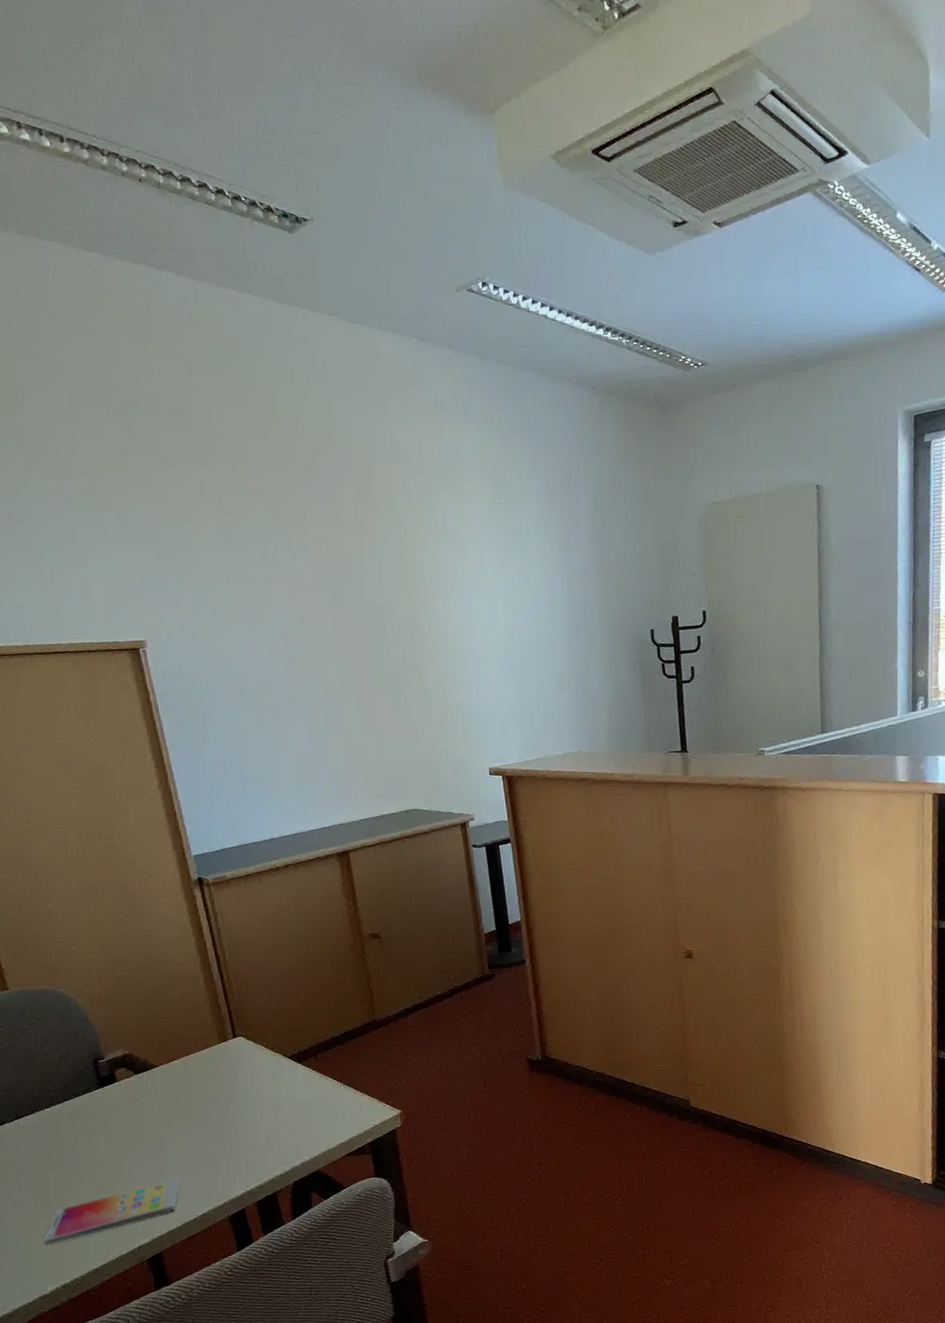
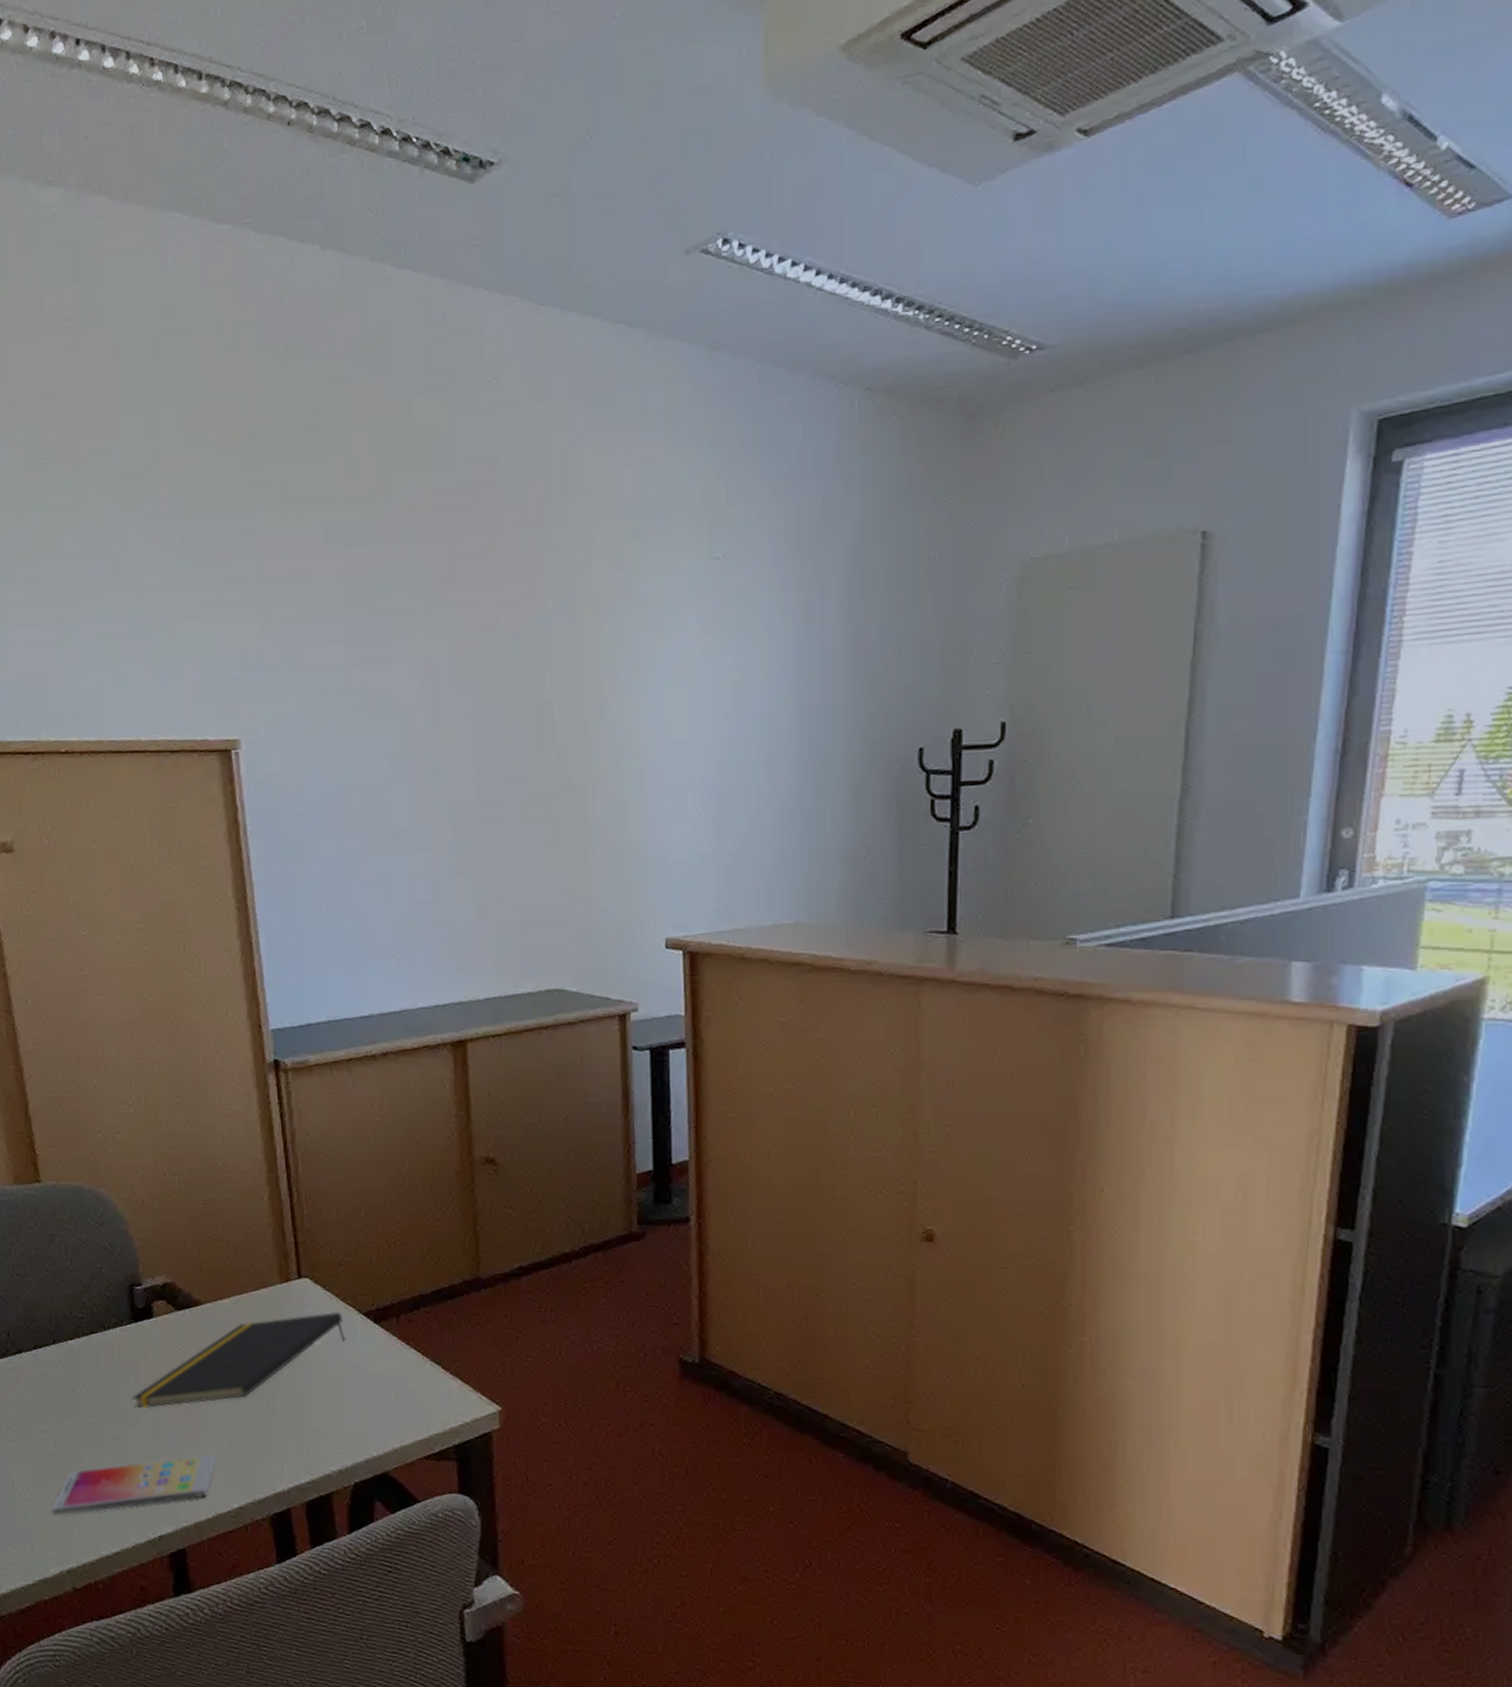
notepad: none [104,1058,276,1153] -> present [131,1311,346,1409]

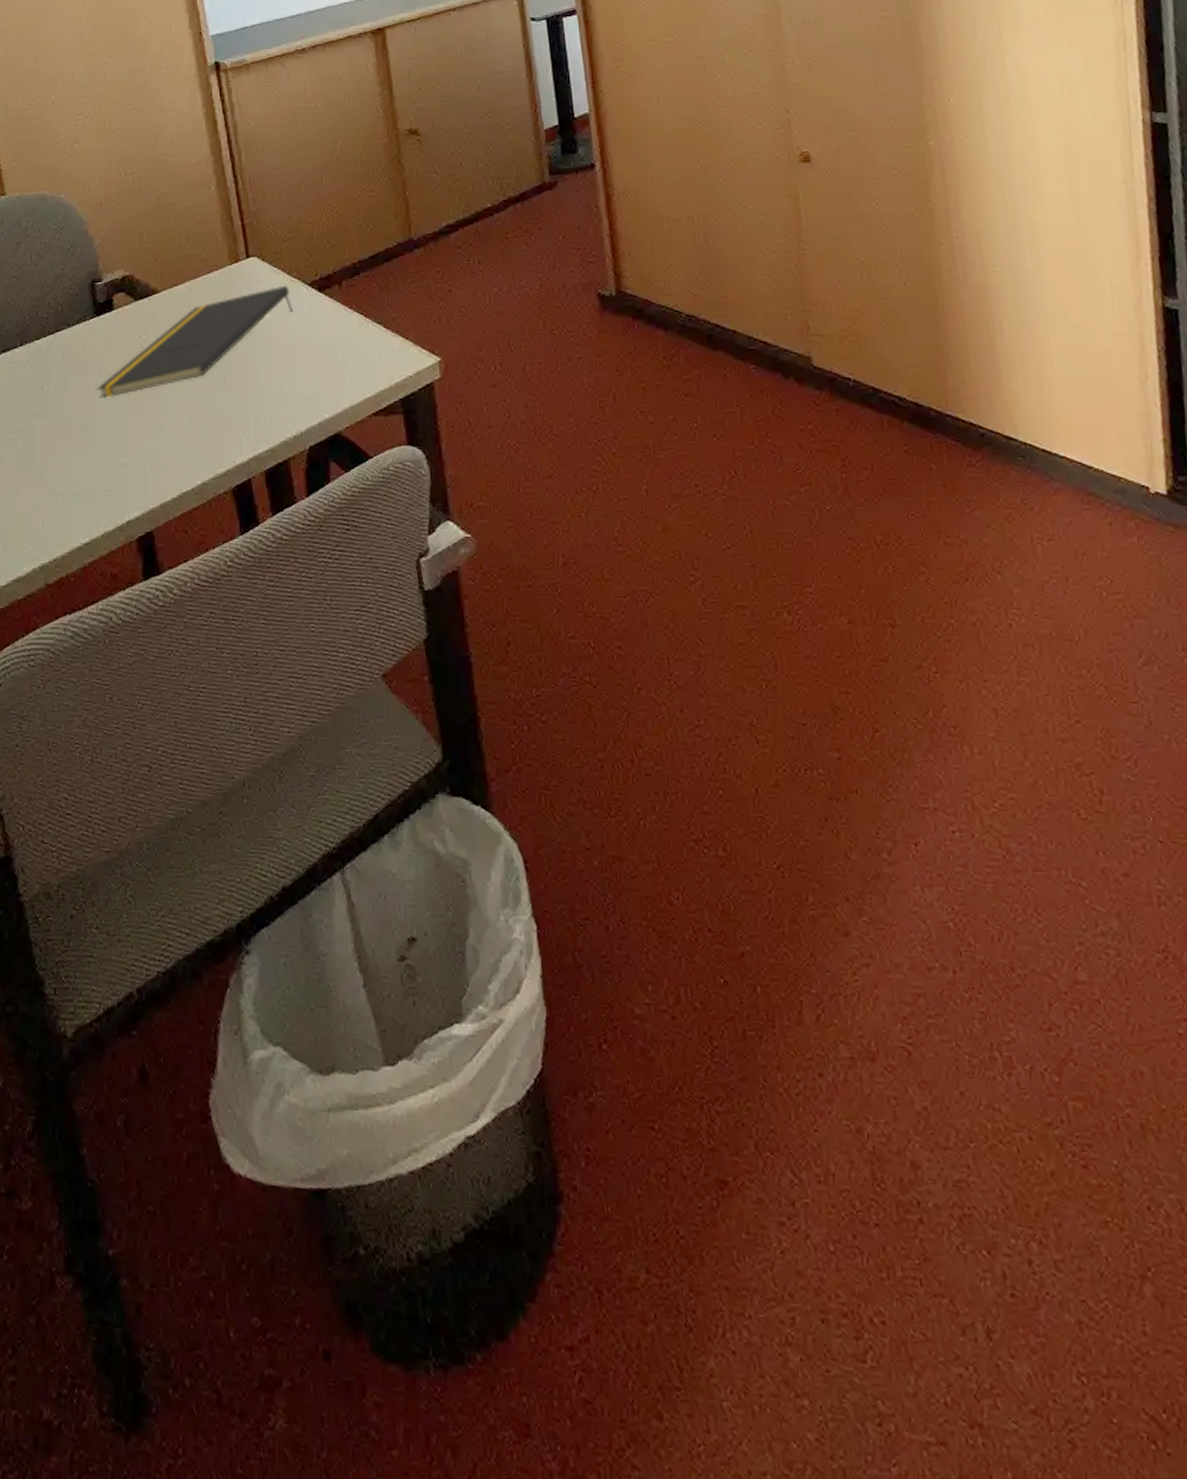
smartphone: present [52,1453,216,1516] -> none [23,433,179,514]

